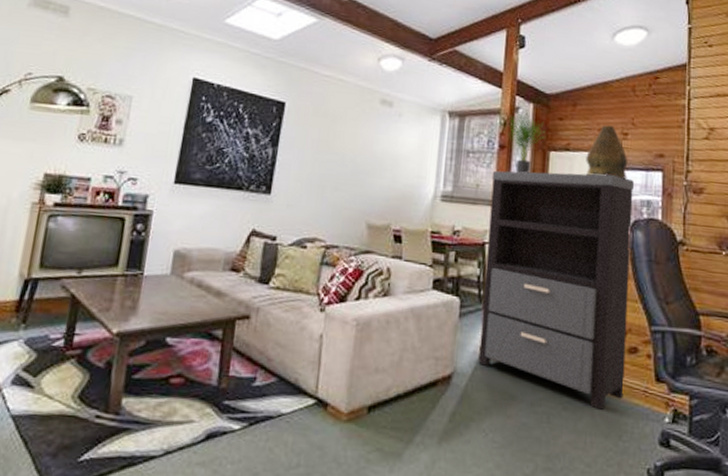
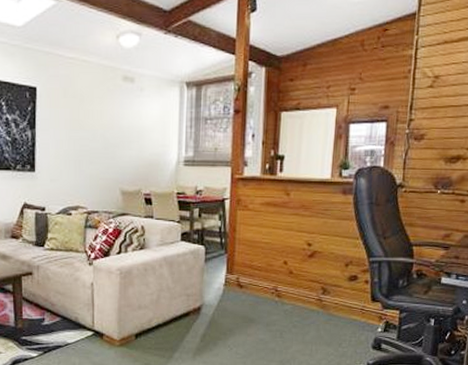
shelving unit: present [478,170,635,410] -> none [222,129,360,325]
potted plant: present [509,110,545,174] -> none [243,74,277,134]
ceramic vessel: present [586,125,628,179] -> none [315,82,355,132]

